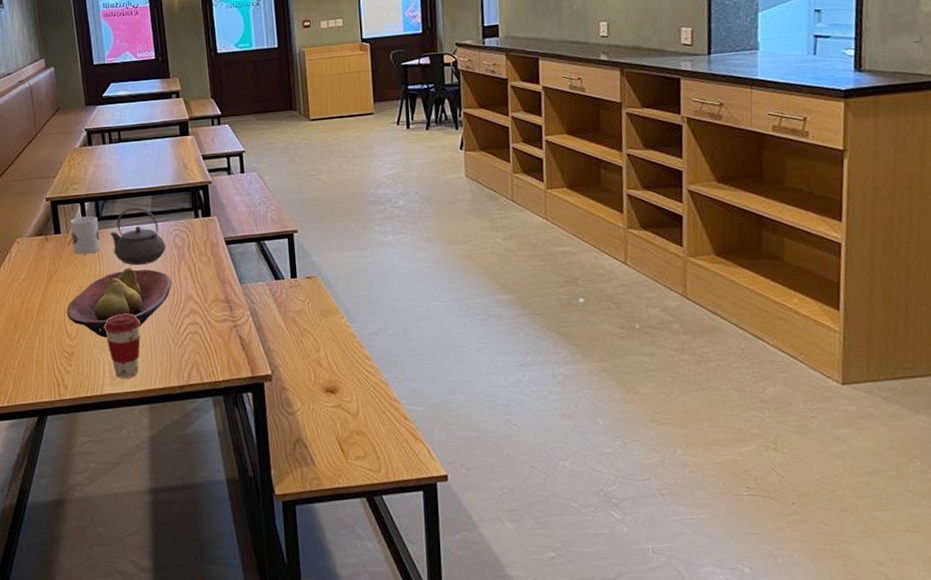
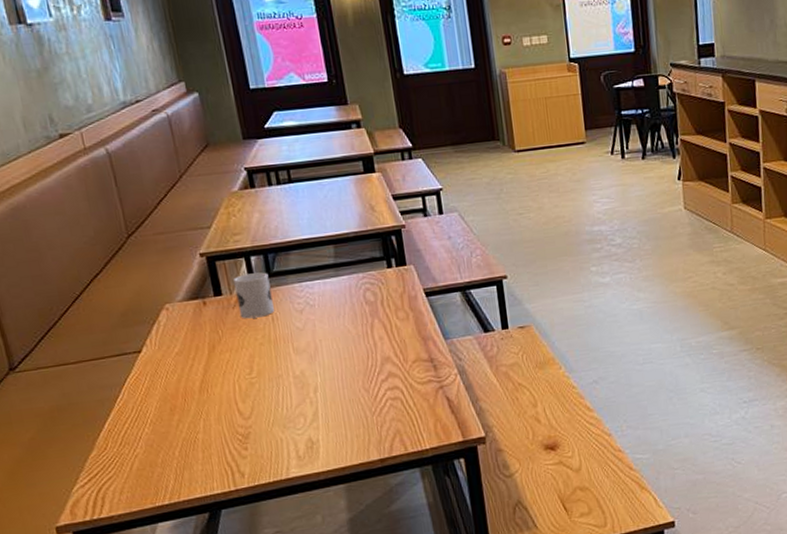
fruit bowl: present [66,267,172,338] -> none [236,330,365,414]
coffee cup: present [103,313,141,378] -> none [284,382,331,458]
teapot: present [109,207,167,266] -> none [284,259,356,327]

